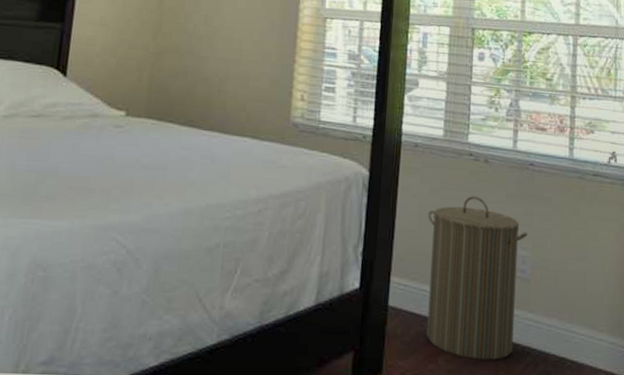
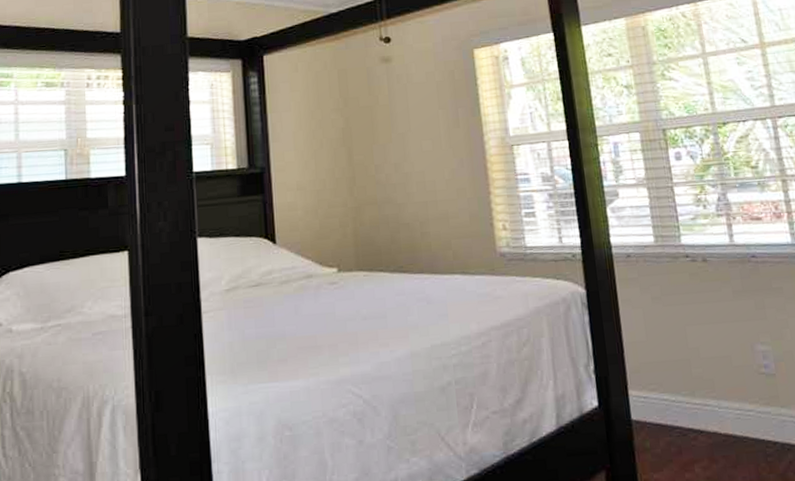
laundry hamper: present [426,196,528,360] -> none [654,297,772,463]

